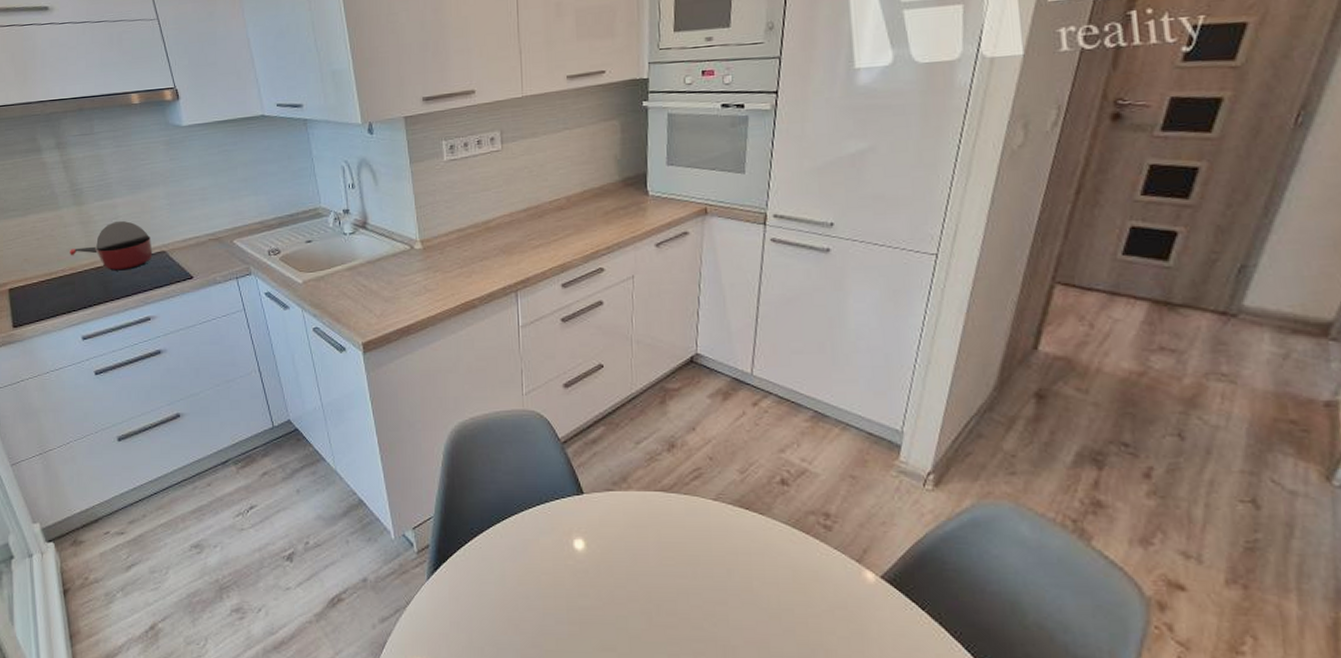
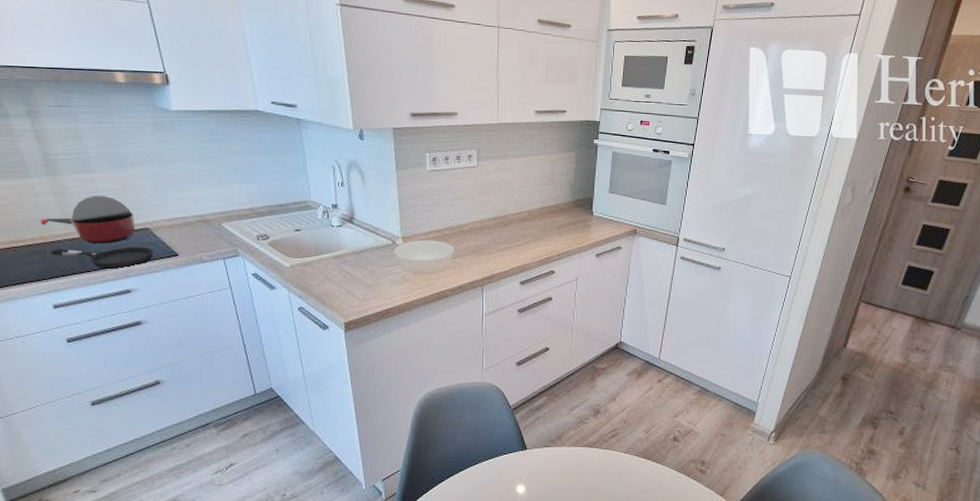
frying pan: none [79,271,170,297] -> present [50,247,153,269]
bowl: none [412,241,481,284] -> present [394,240,455,276]

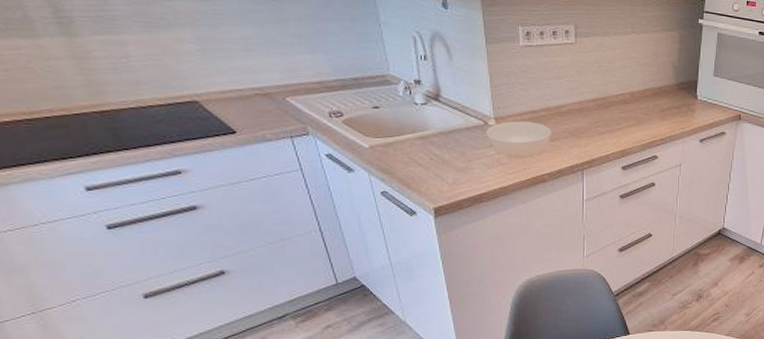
saucepan: present [40,196,136,244] -> none [58,61,181,118]
frying pan: present [50,247,153,269] -> none [75,122,205,147]

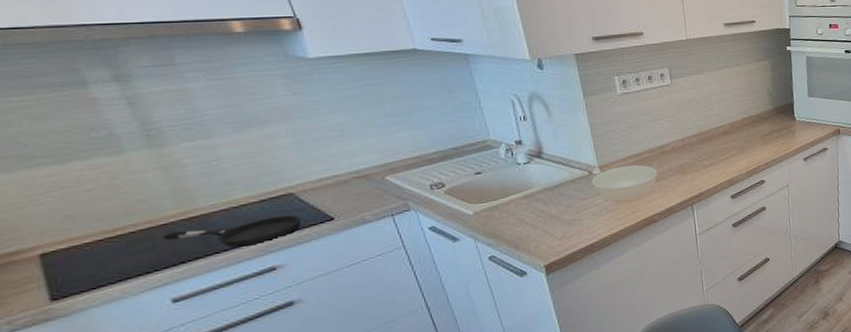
frying pan: none [75,122,205,147] -> present [162,215,301,247]

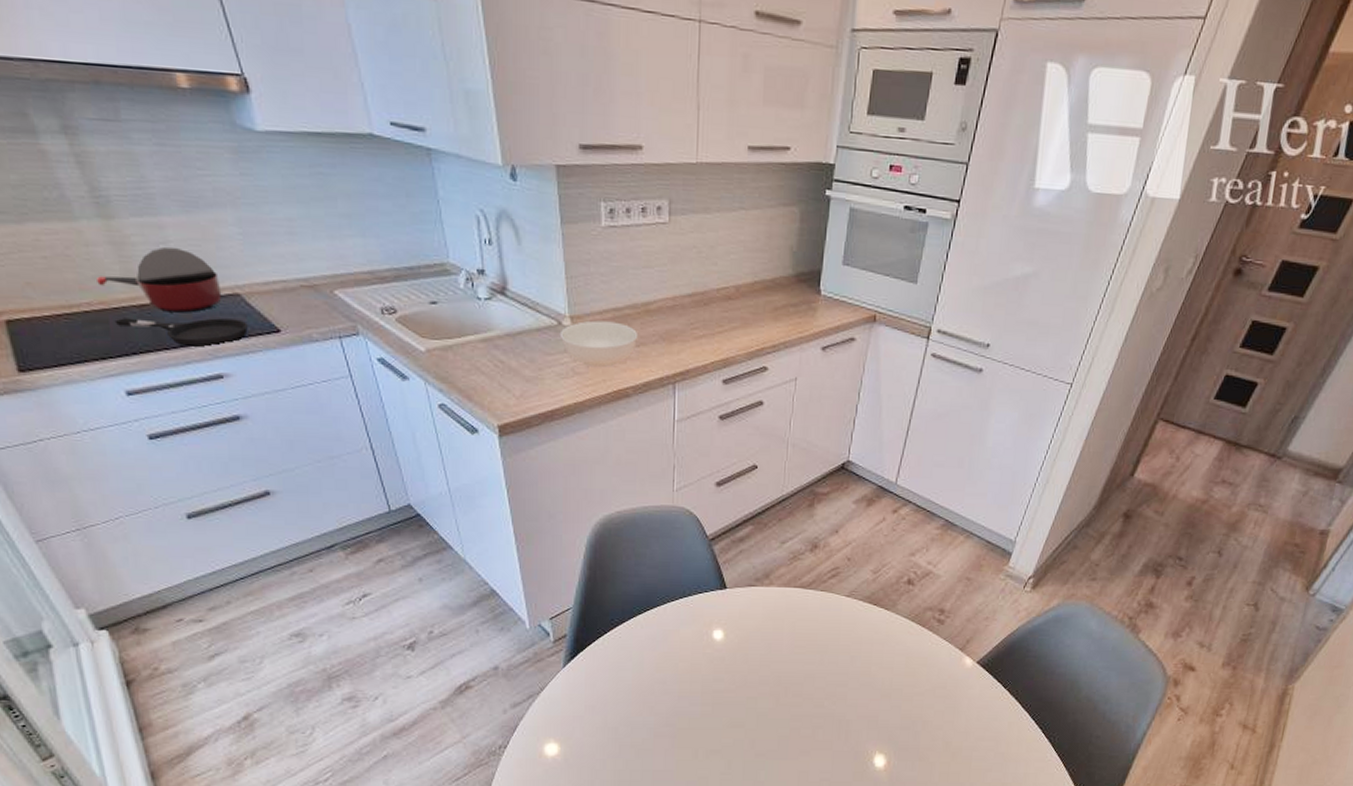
saucepan: none [144,163,275,220] -> present [97,247,222,313]

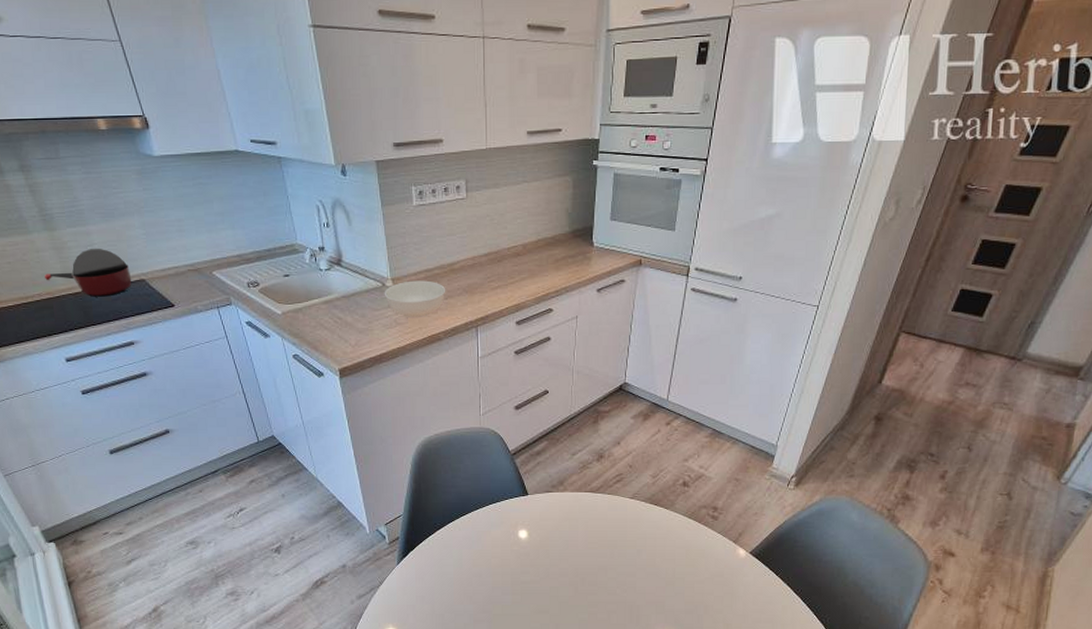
frying pan: present [114,318,248,347] -> none [57,299,151,322]

